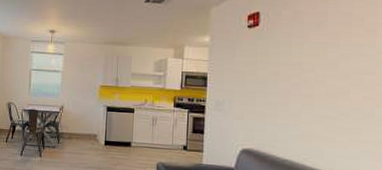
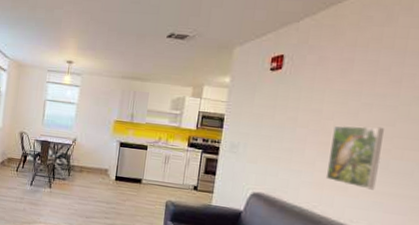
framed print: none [312,76,365,139] -> present [325,125,384,190]

